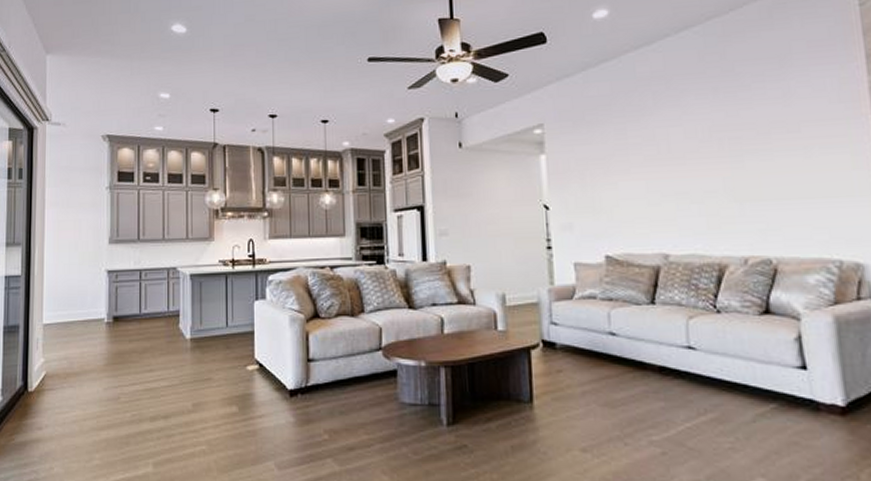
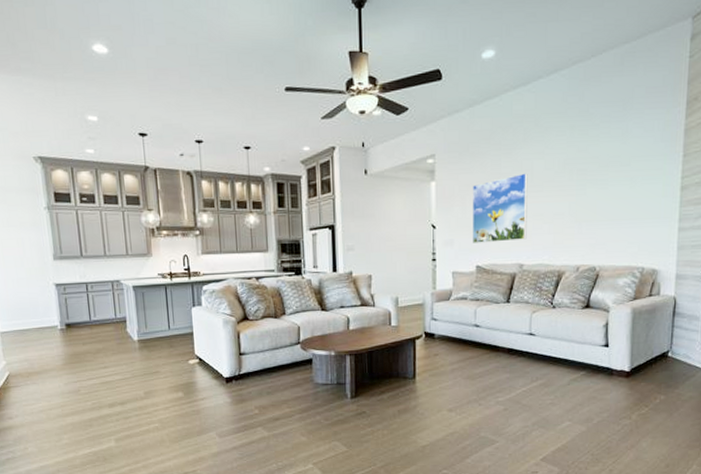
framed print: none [592,143,670,228] -> present [472,173,528,243]

